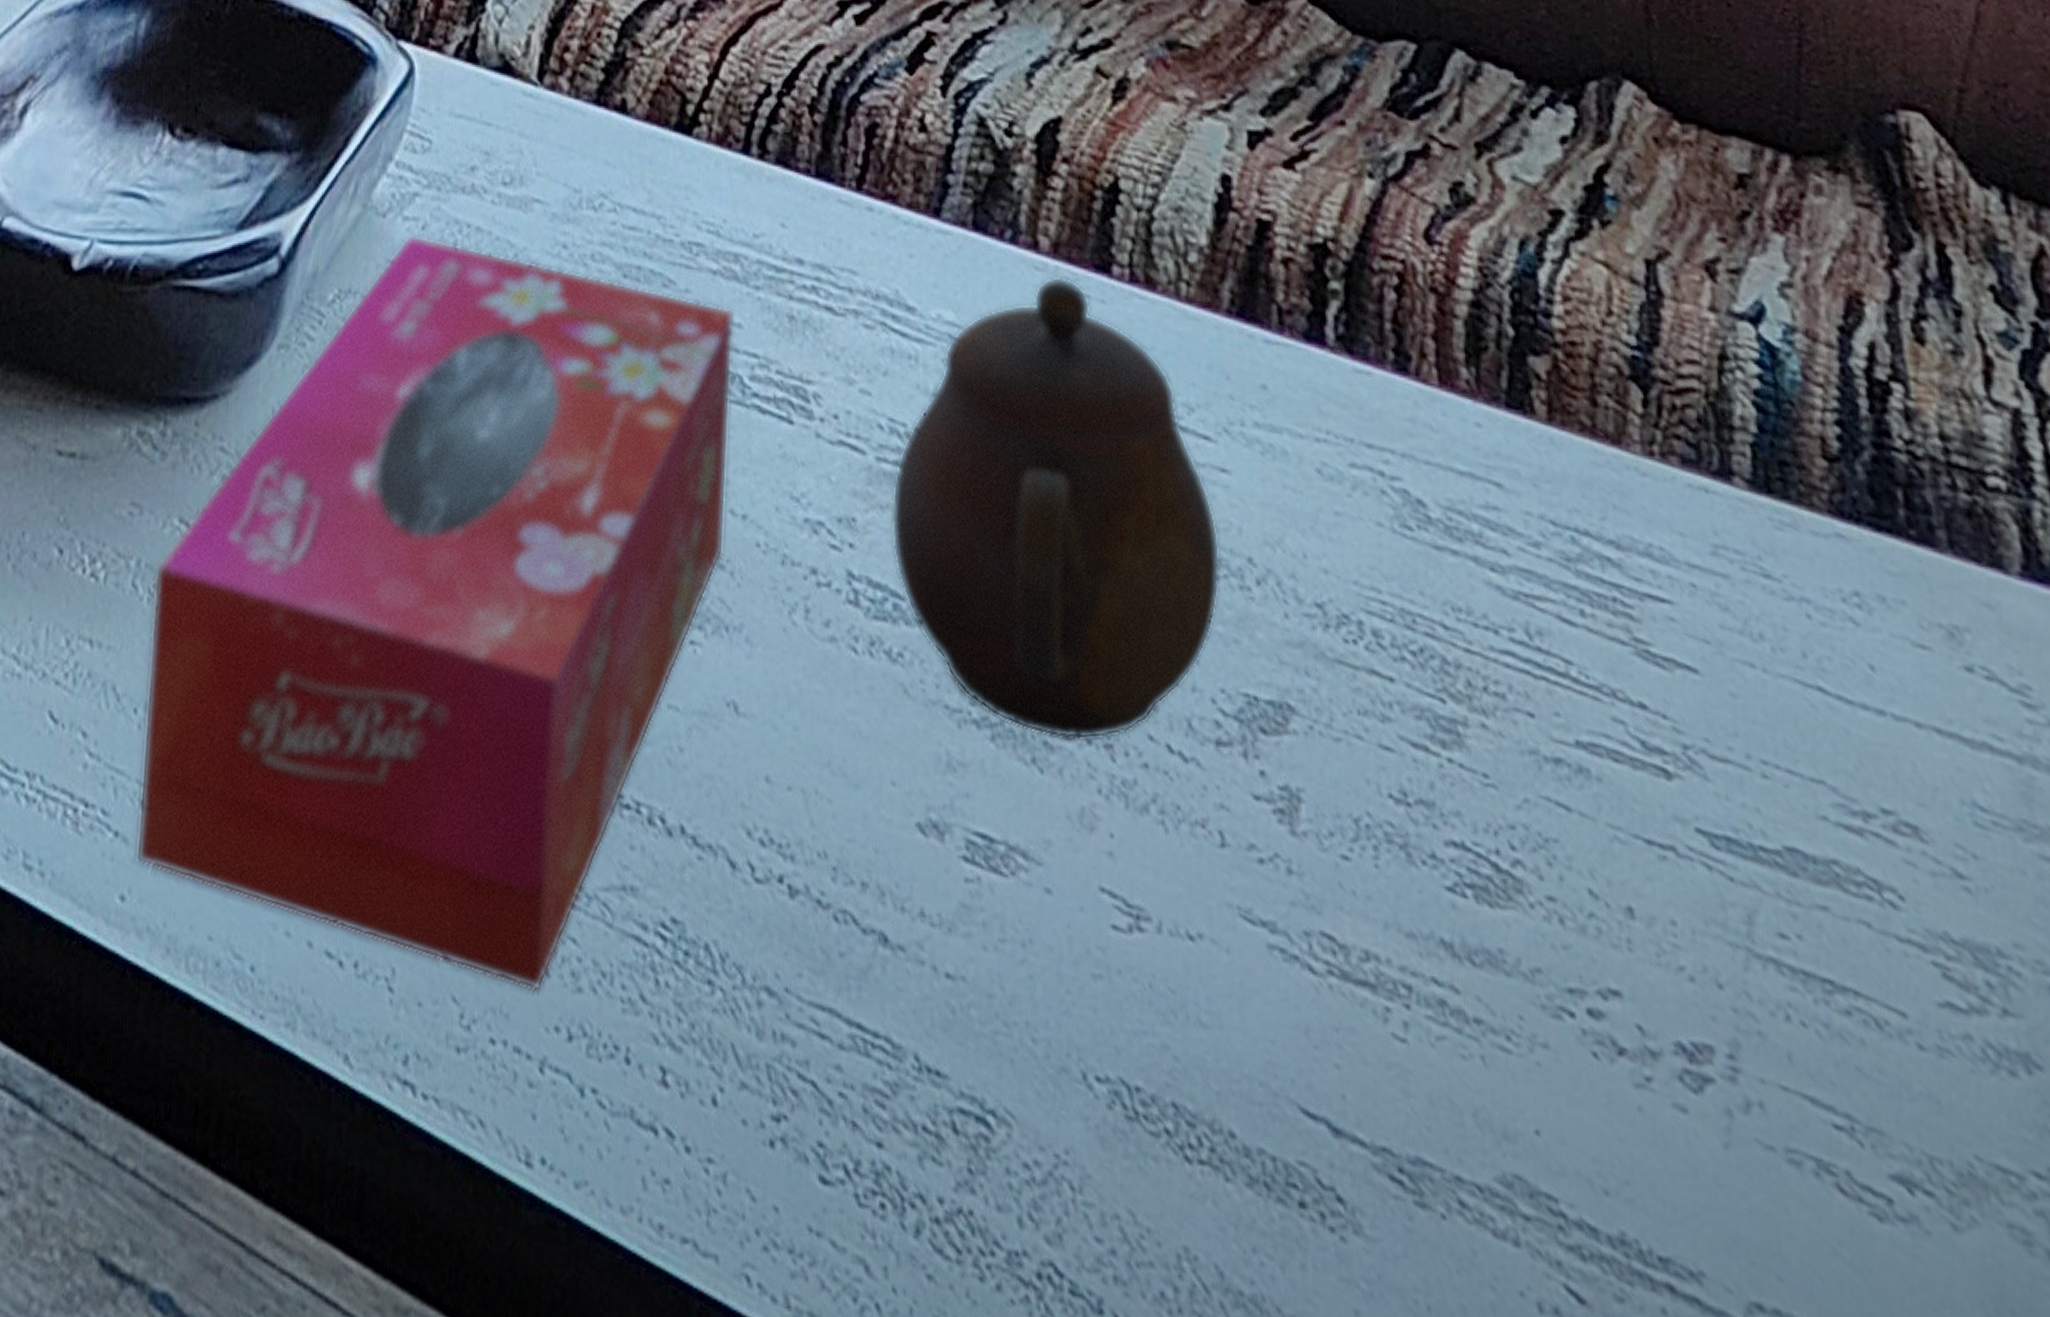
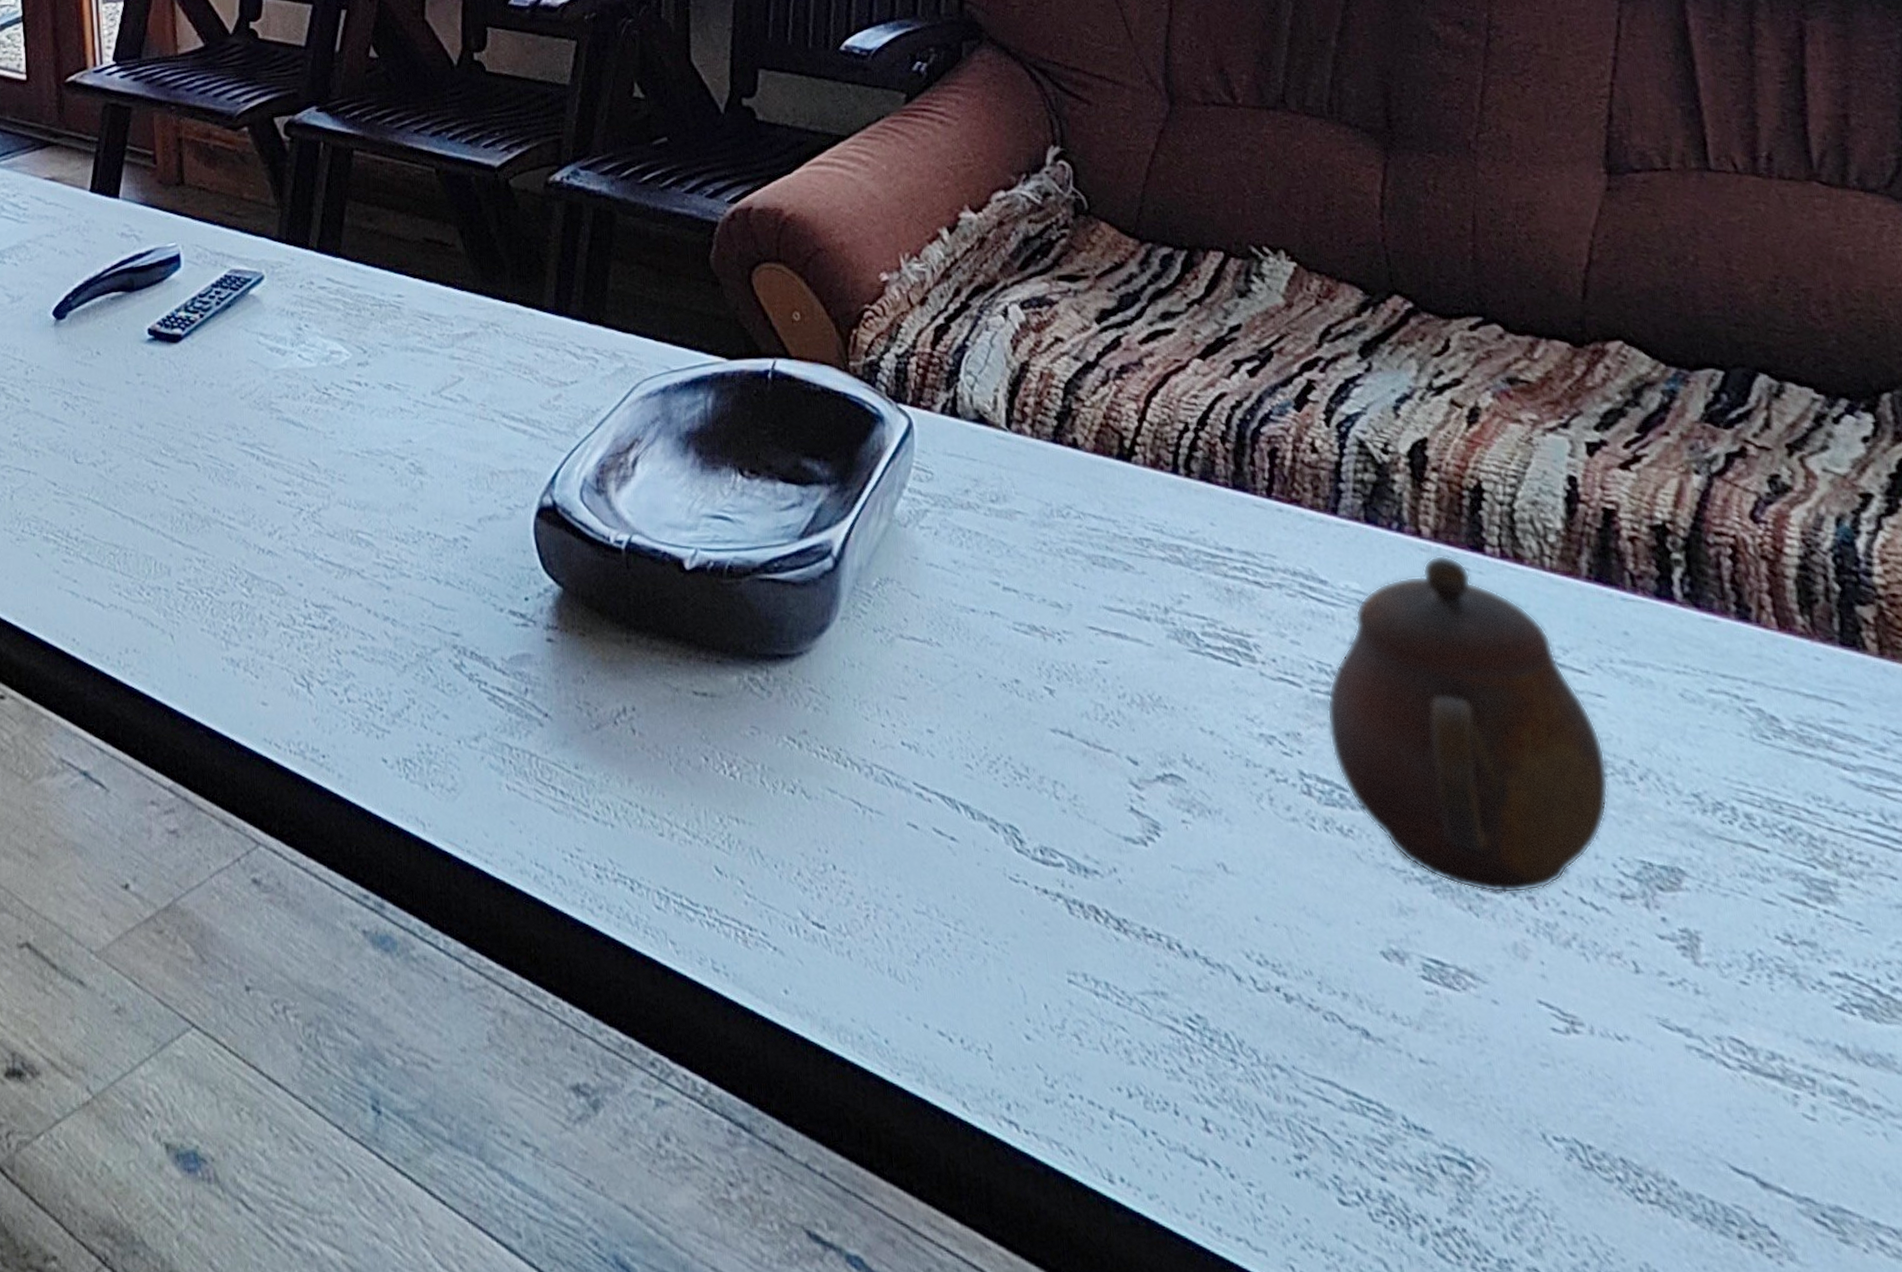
tissue box: present [135,234,734,991] -> none [775,538,1200,1063]

